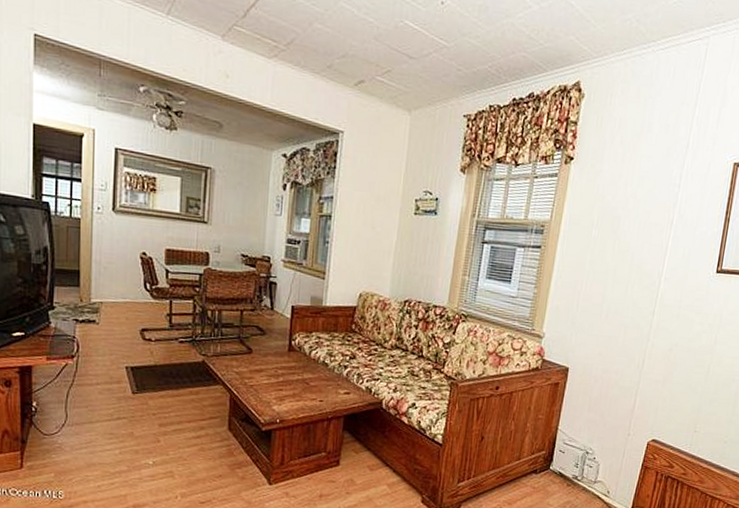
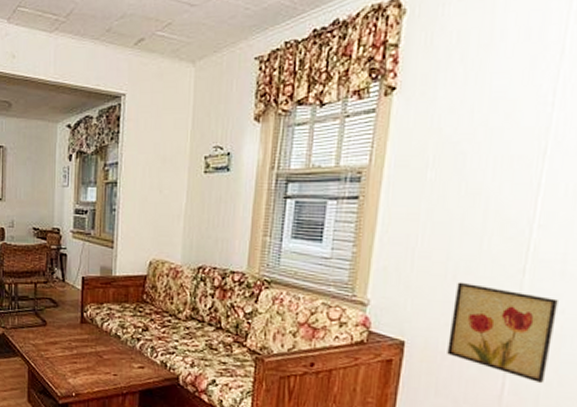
wall art: none [598,320,674,400] -> present [447,282,558,384]

